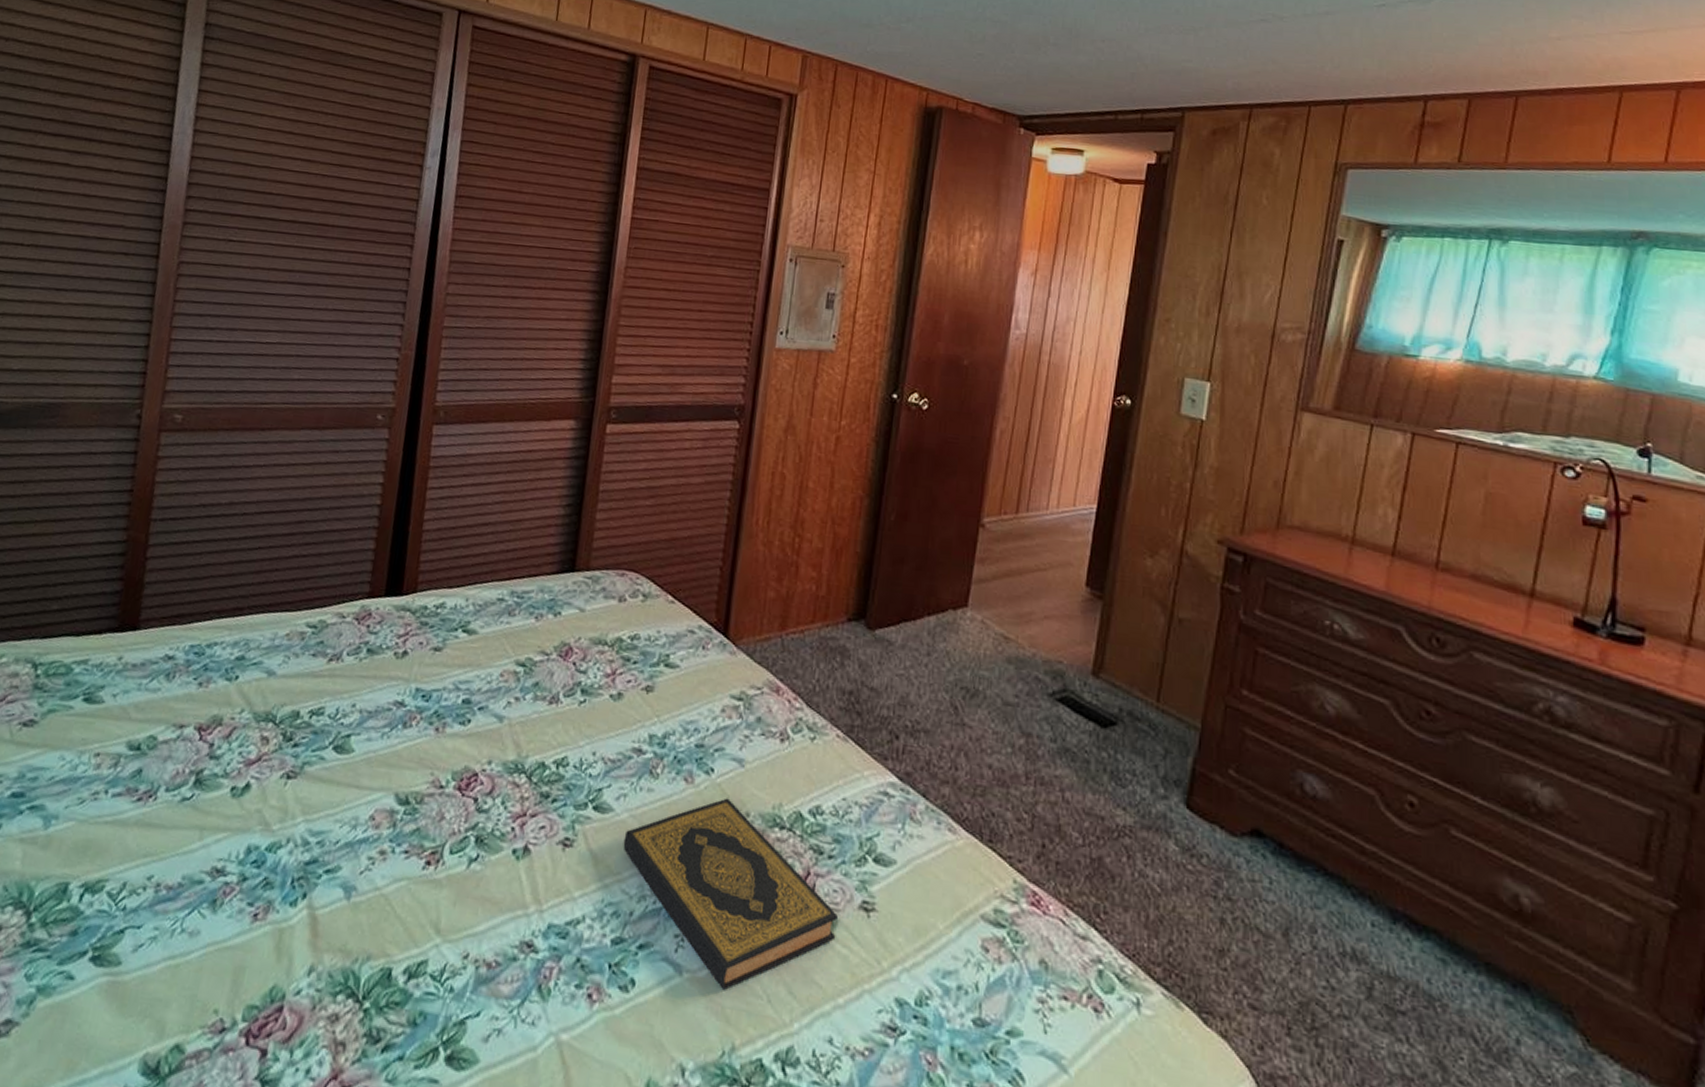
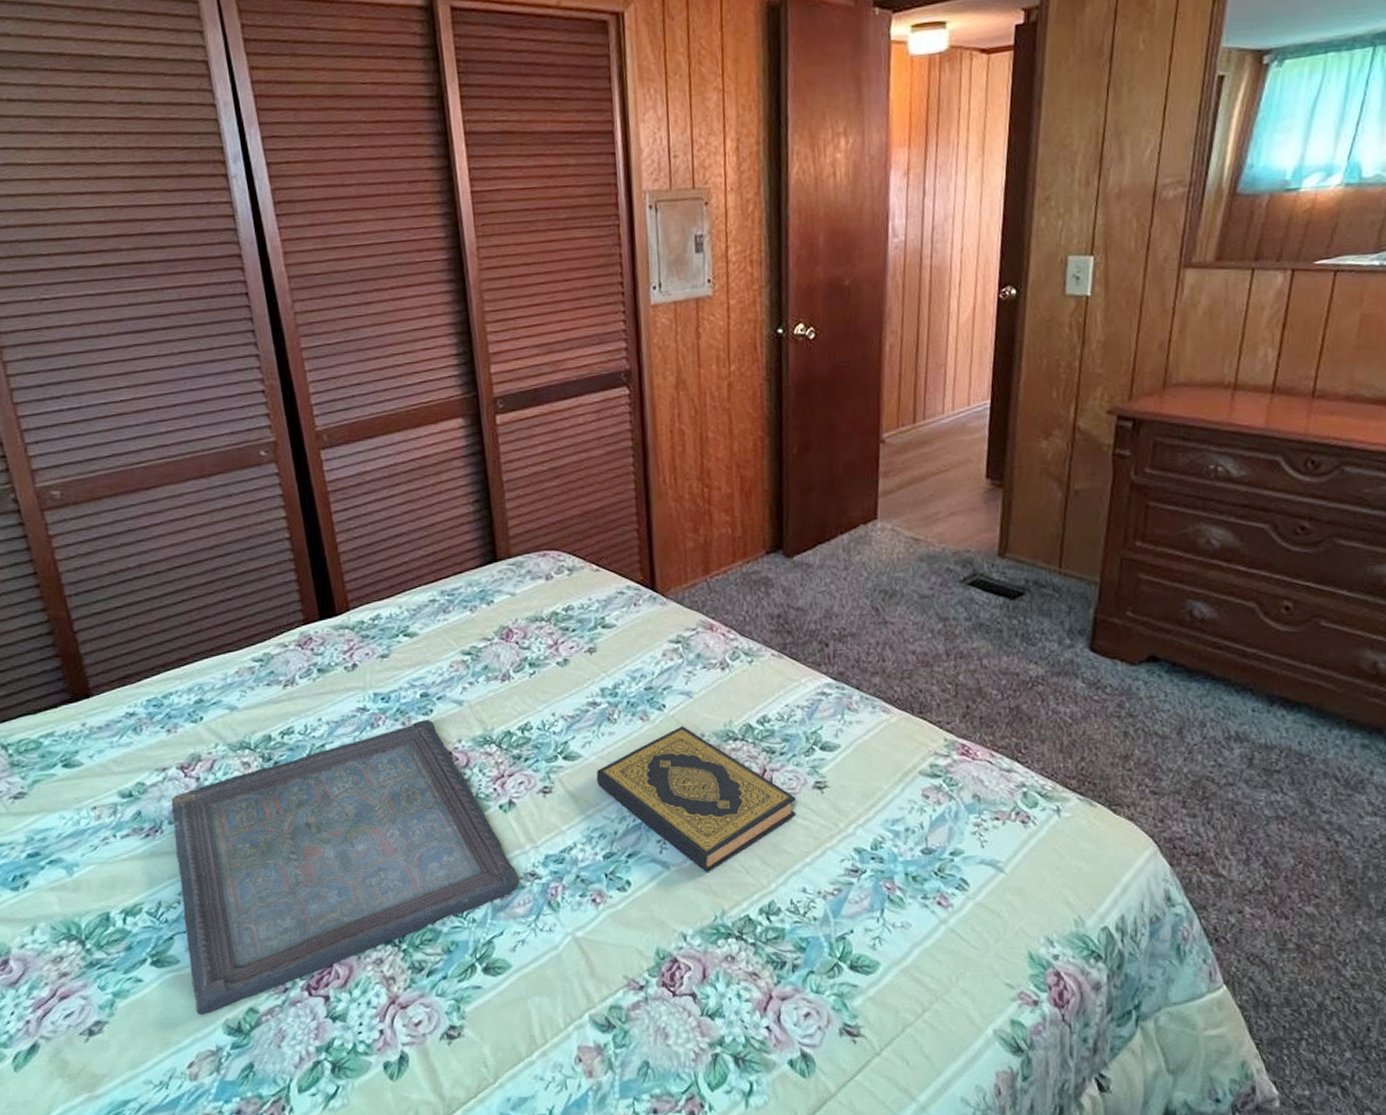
serving tray: none [117,729,514,1041] -> present [171,720,520,1016]

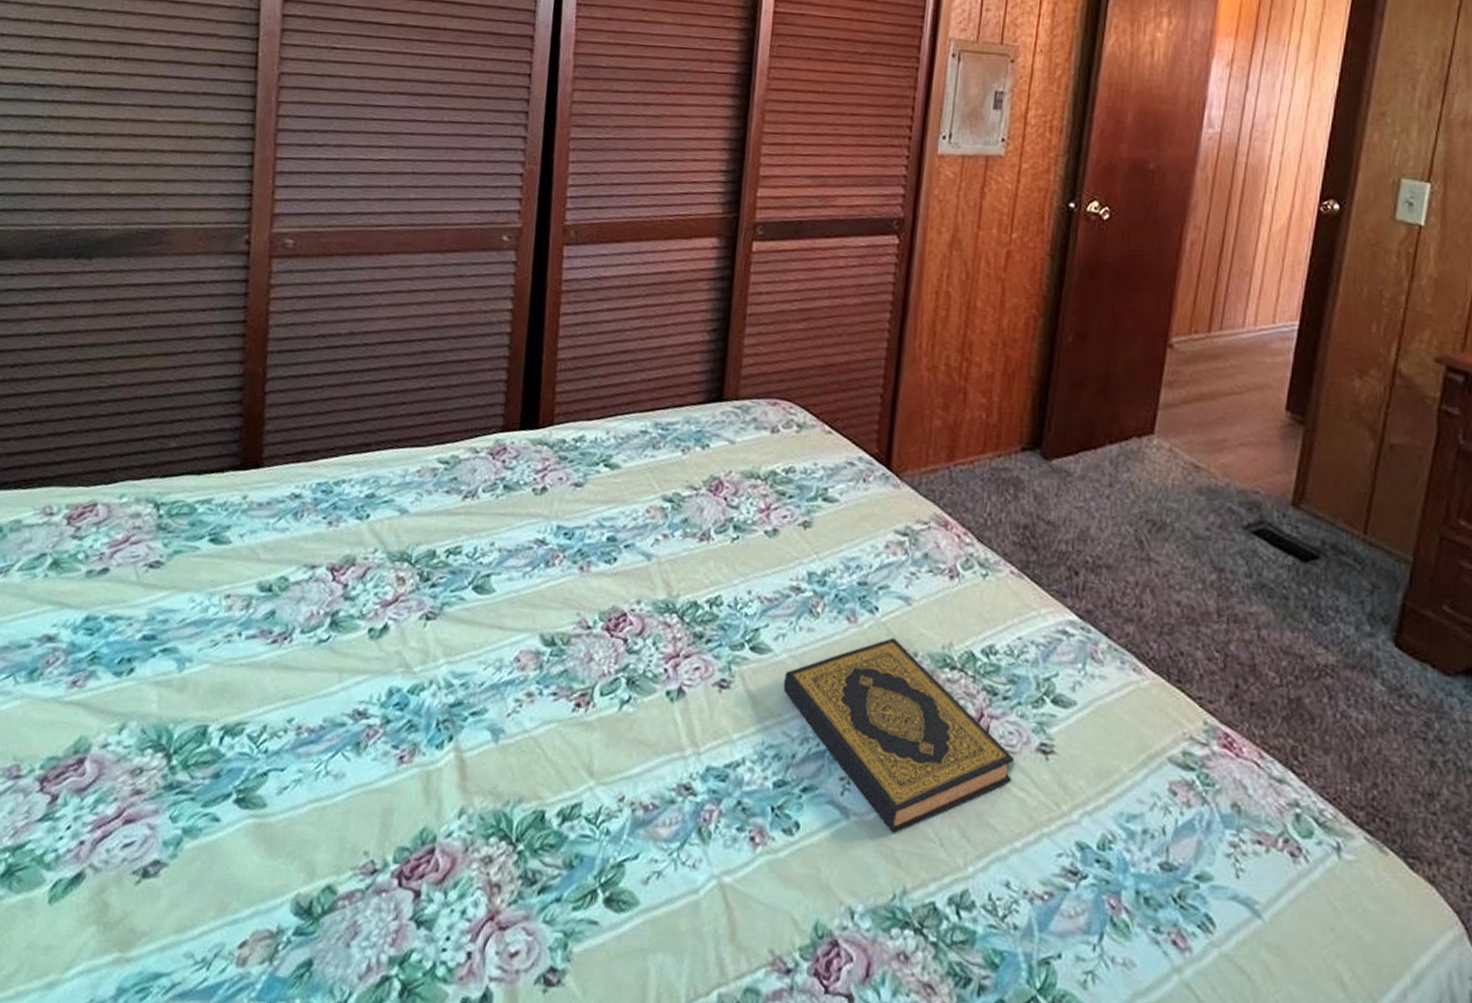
serving tray: present [171,720,520,1016] -> none [267,568,671,882]

